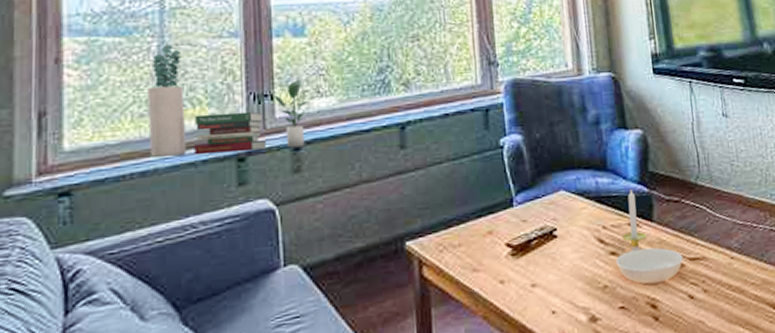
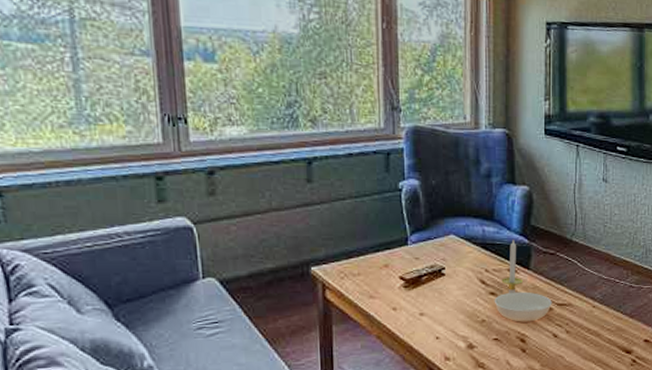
vase: present [146,40,187,159] -> none [63,52,108,170]
books: present [194,111,267,156] -> none [112,131,183,171]
potted plant: present [272,78,310,148] -> none [186,105,222,172]

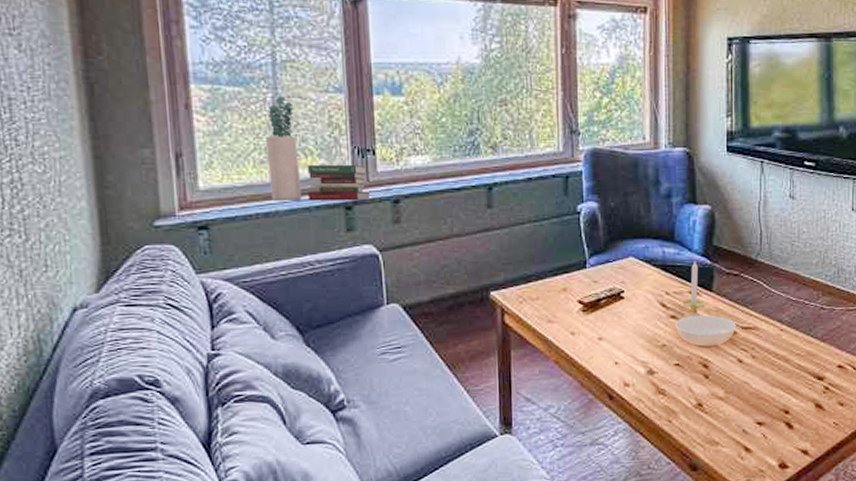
vase: none [63,52,108,170] -> present [264,92,302,202]
books: none [112,131,183,171] -> present [307,164,371,202]

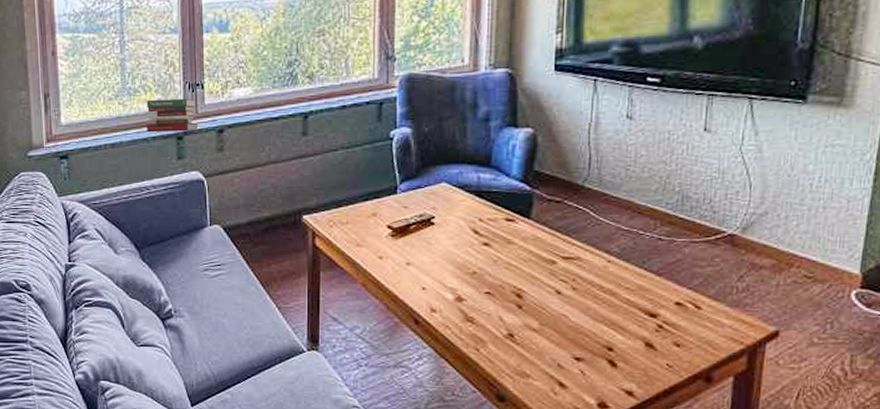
vase: present [264,92,302,202] -> none [113,36,142,134]
bowl: present [675,314,736,348] -> none [487,243,556,277]
candle: present [682,261,706,316] -> none [496,187,523,244]

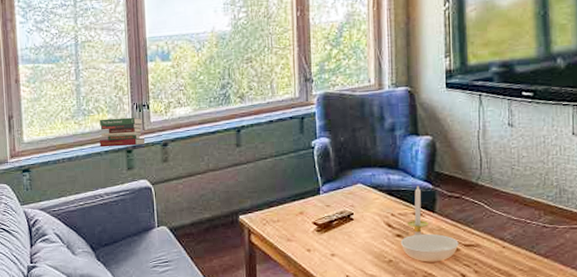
bowl: none [487,243,556,277] -> present [400,233,459,264]
candle: none [496,187,523,244] -> present [407,185,429,235]

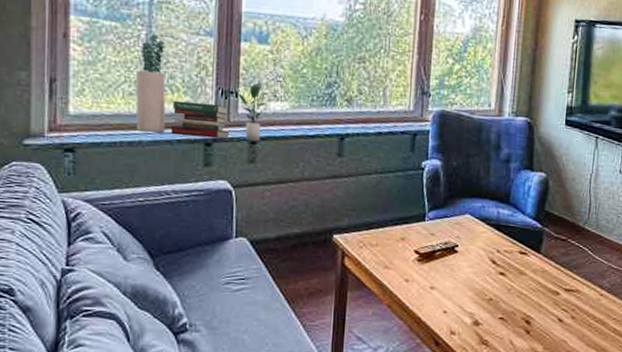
vase: none [69,65,95,149] -> present [135,30,166,134]
potted plant: none [148,93,174,144] -> present [237,81,268,142]
bowl: present [400,233,459,264] -> none [502,273,560,306]
candle: present [407,185,429,235] -> none [511,223,533,275]

